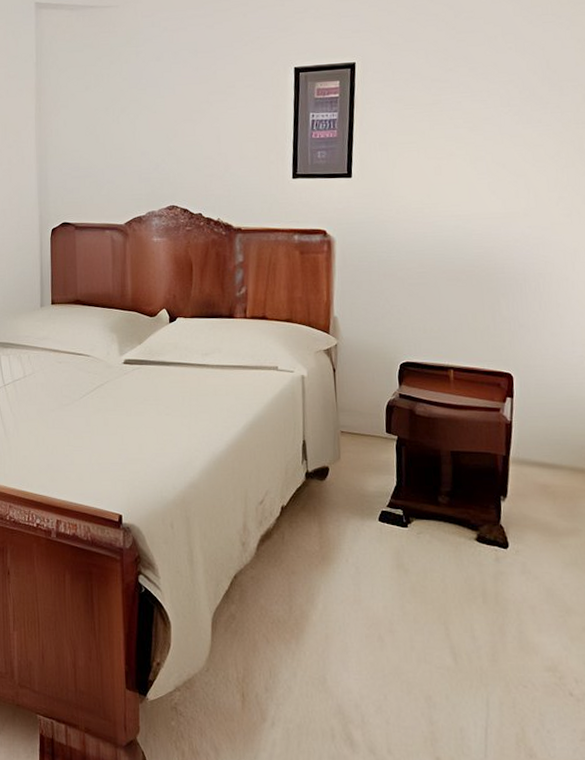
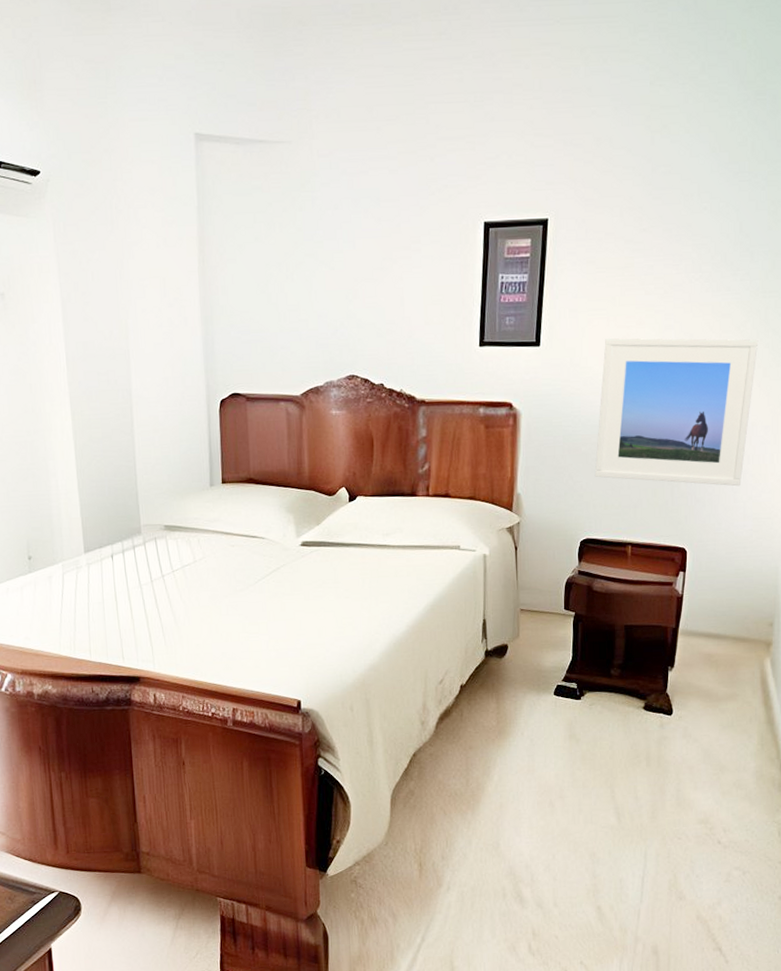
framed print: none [411,168,575,312] -> present [594,338,759,487]

